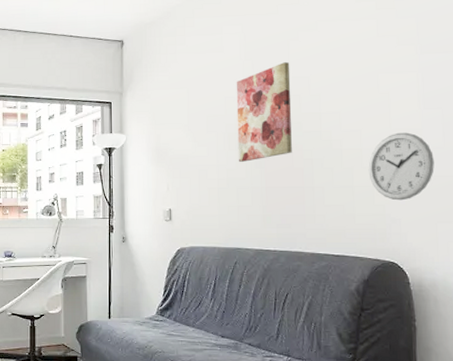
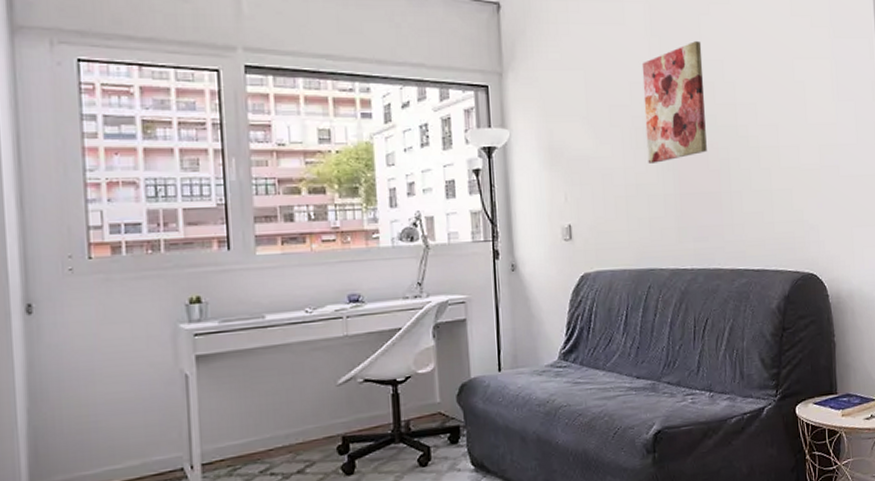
wall clock: present [368,132,434,201] -> none [786,127,849,205]

